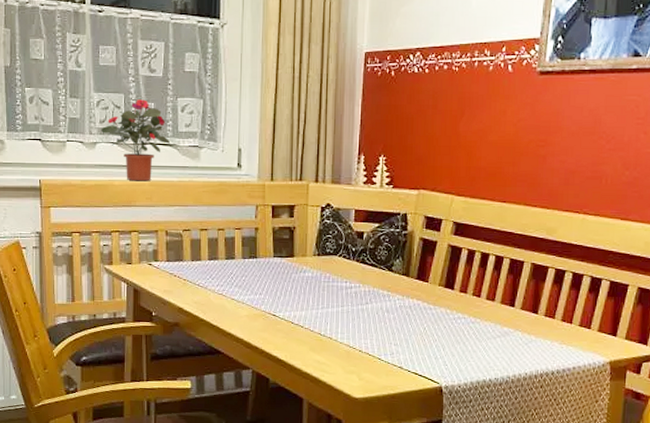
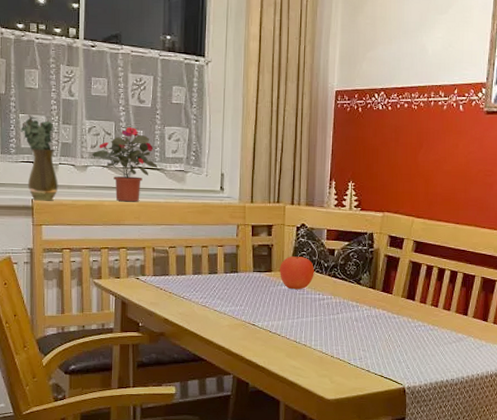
vase: none [27,88,67,181] -> present [20,114,59,201]
fruit: none [303,239,341,277] -> present [280,255,314,290]

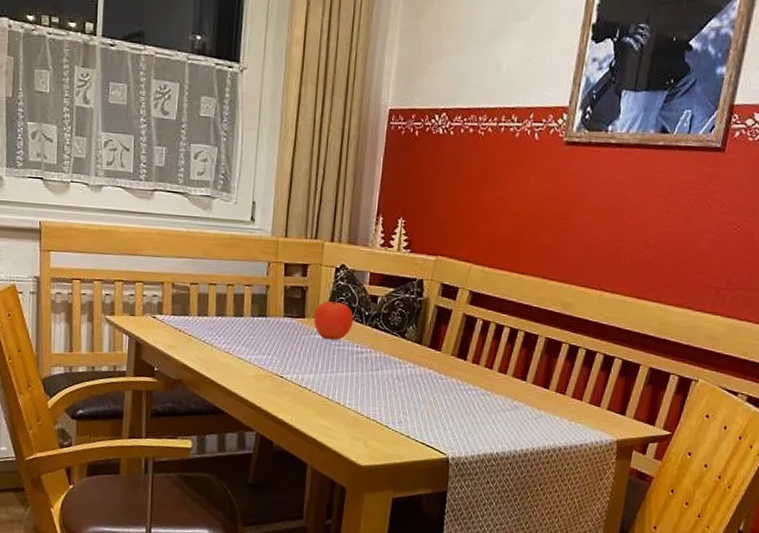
vase: present [20,114,59,201] -> none [28,123,70,224]
potted flower: present [92,127,158,202] -> none [107,142,182,230]

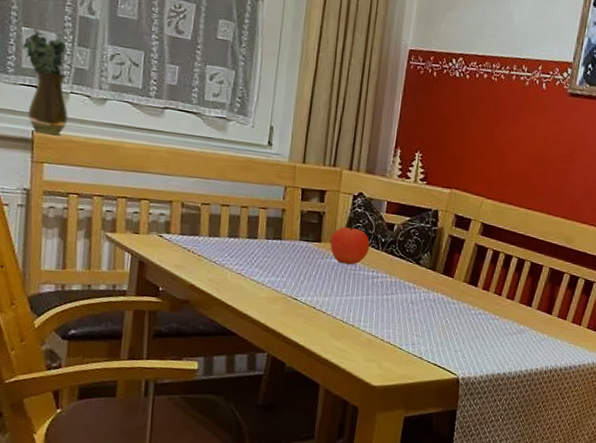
vase: none [28,123,70,224] -> present [22,29,69,136]

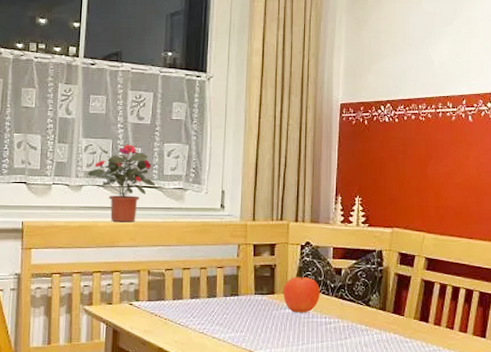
vase: present [22,29,69,136] -> none [14,134,51,223]
potted flower: none [113,60,195,148] -> present [87,145,156,222]

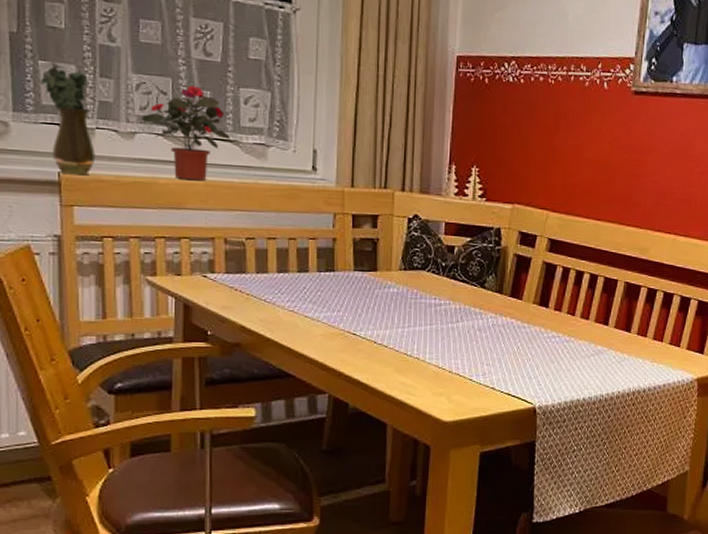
vase: none [14,134,51,223] -> present [40,62,96,176]
fruit: present [283,276,320,313] -> none [387,252,430,293]

